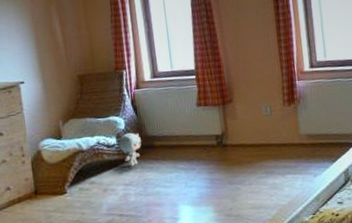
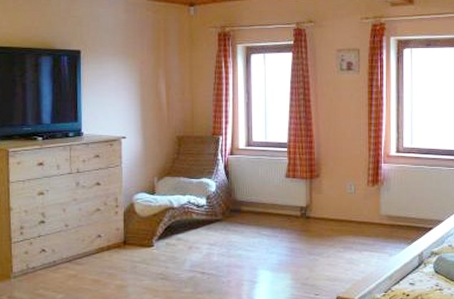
plush toy: present [118,132,141,167] -> none [208,195,229,228]

